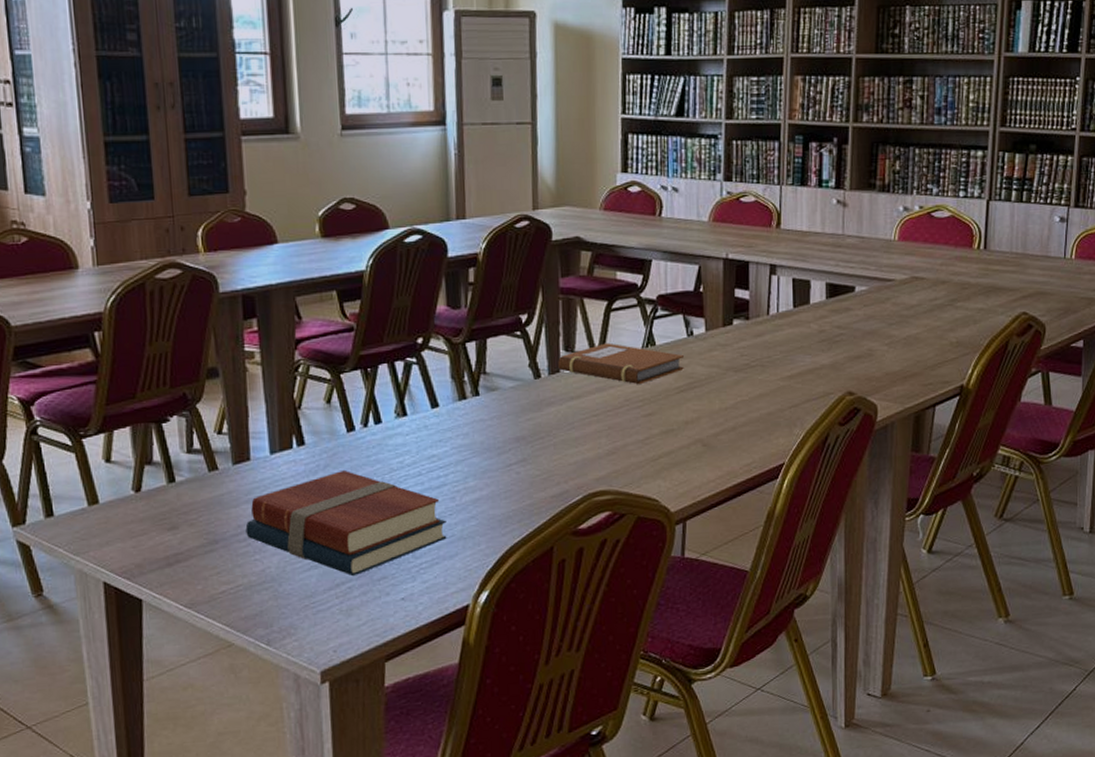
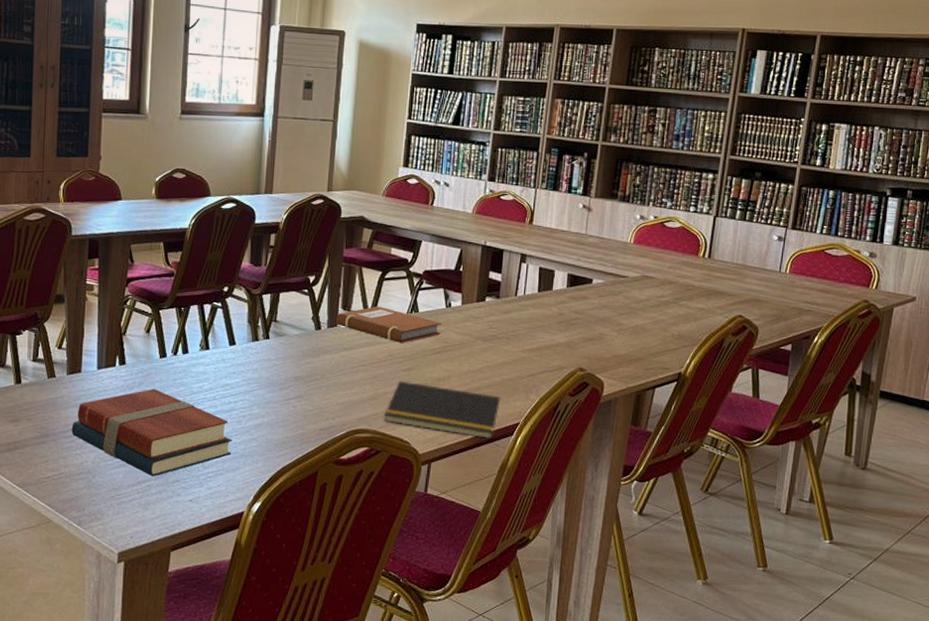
notepad: none [626,428,760,486] -> present [384,380,500,439]

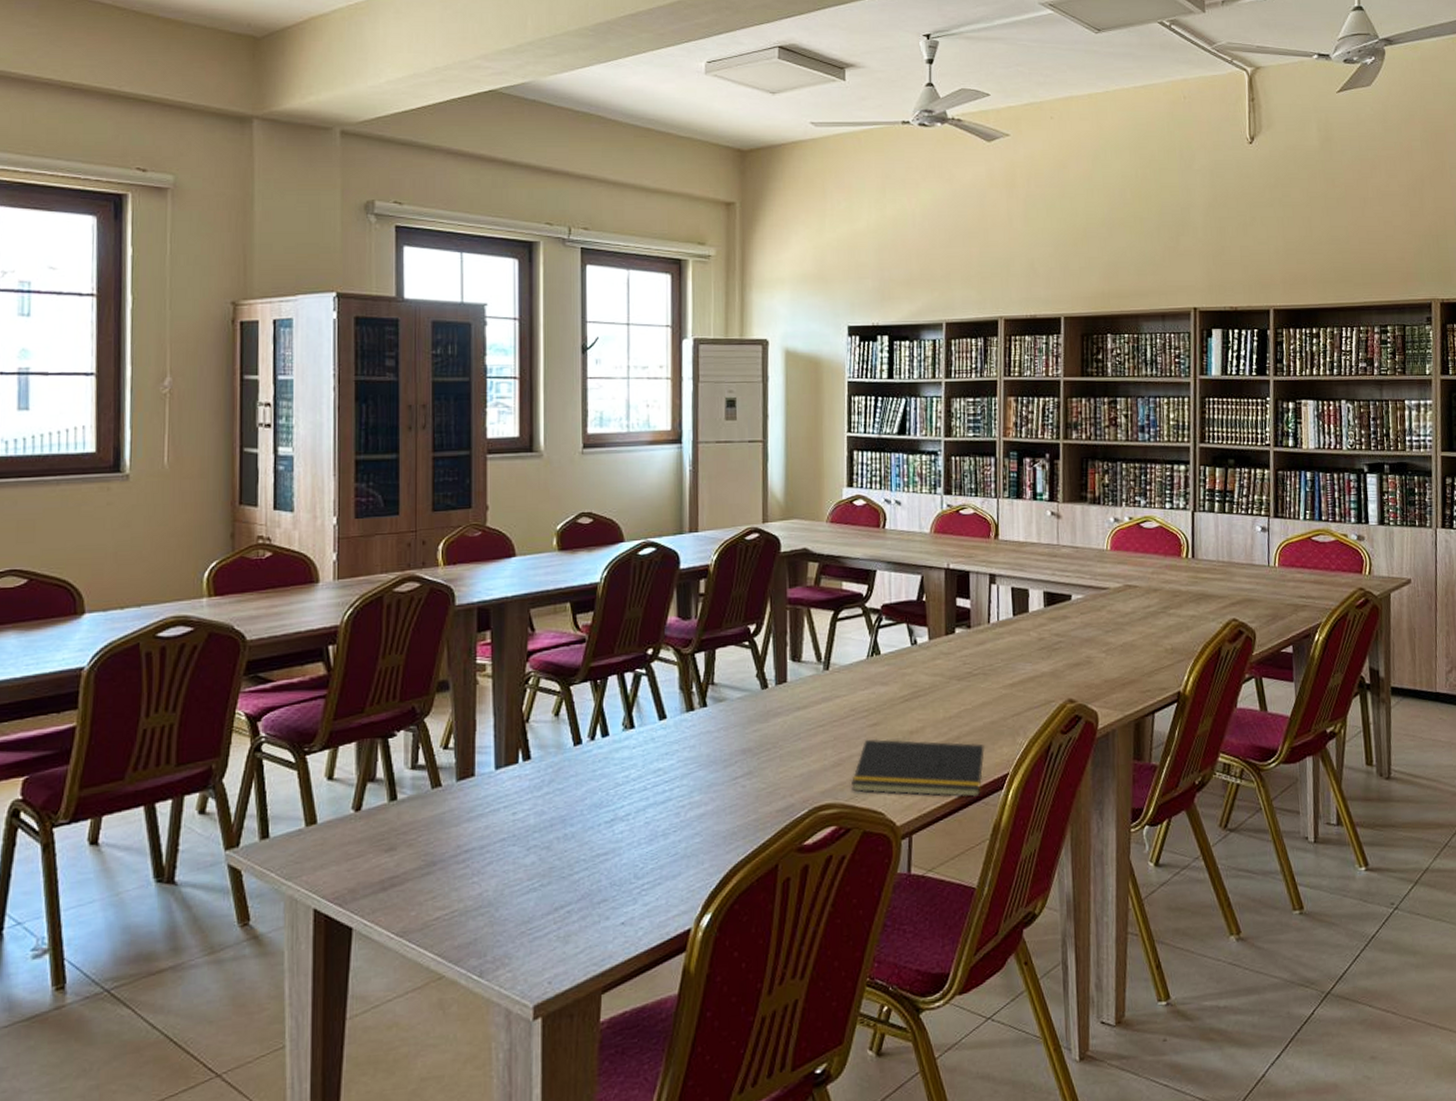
books: present [71,388,232,477] -> none [465,785,671,900]
notebook: present [336,306,442,344] -> none [785,652,909,695]

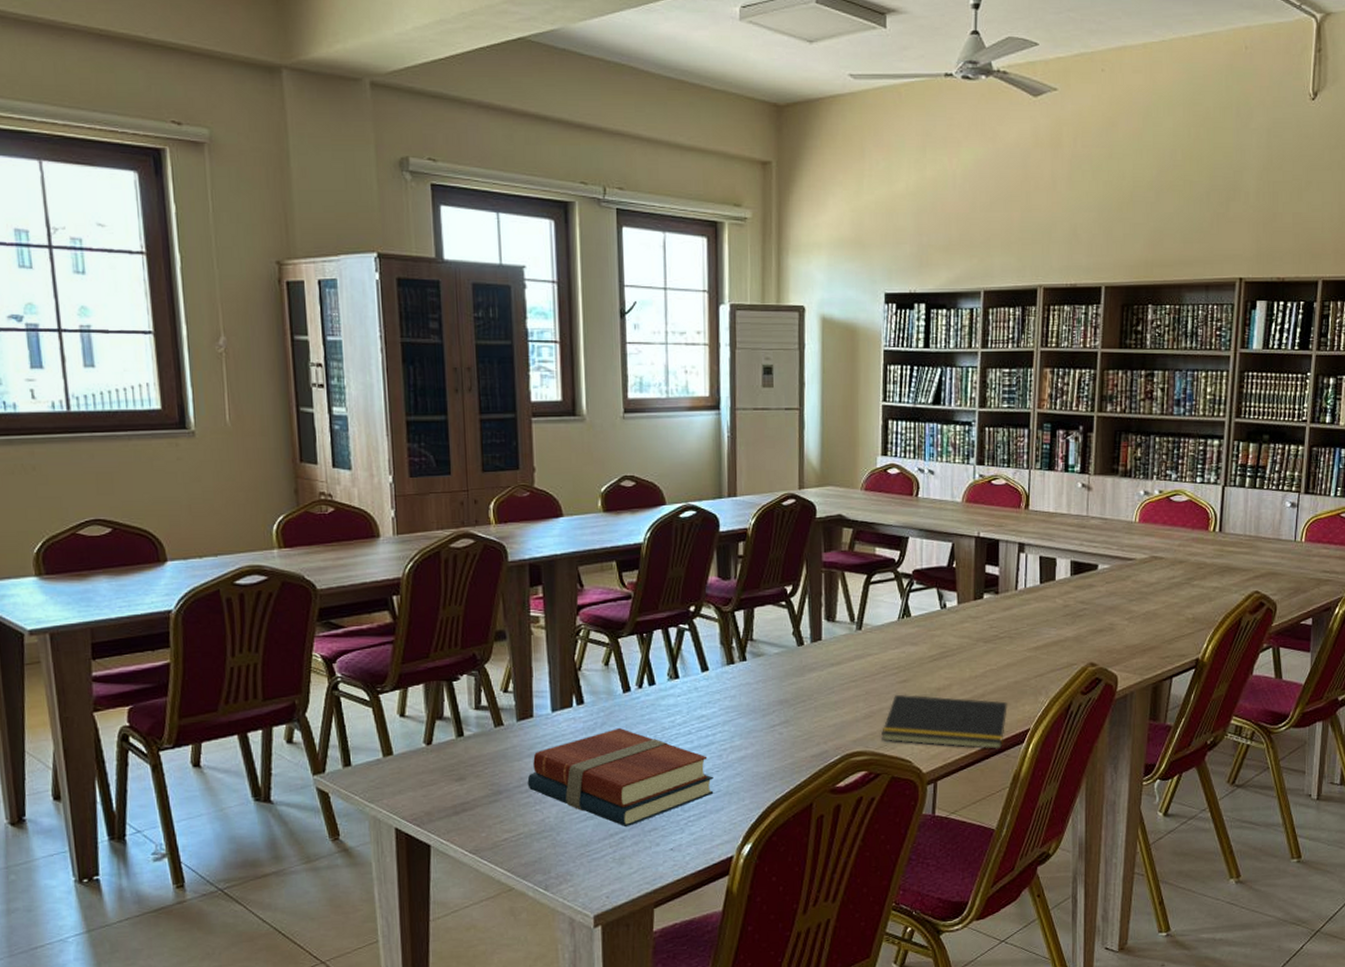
books: none [465,785,671,900] -> present [527,727,714,828]

